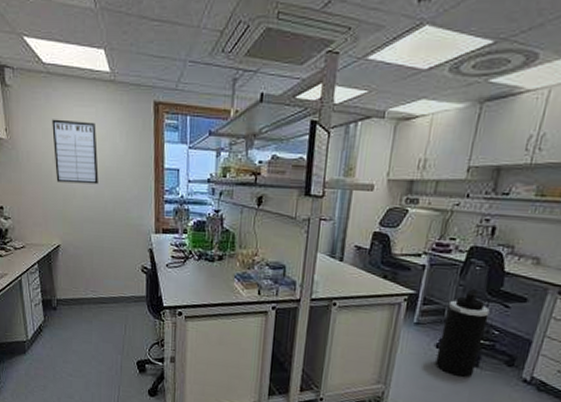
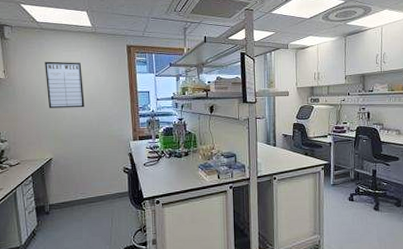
trash can: present [435,289,490,378] -> none [350,155,378,220]

